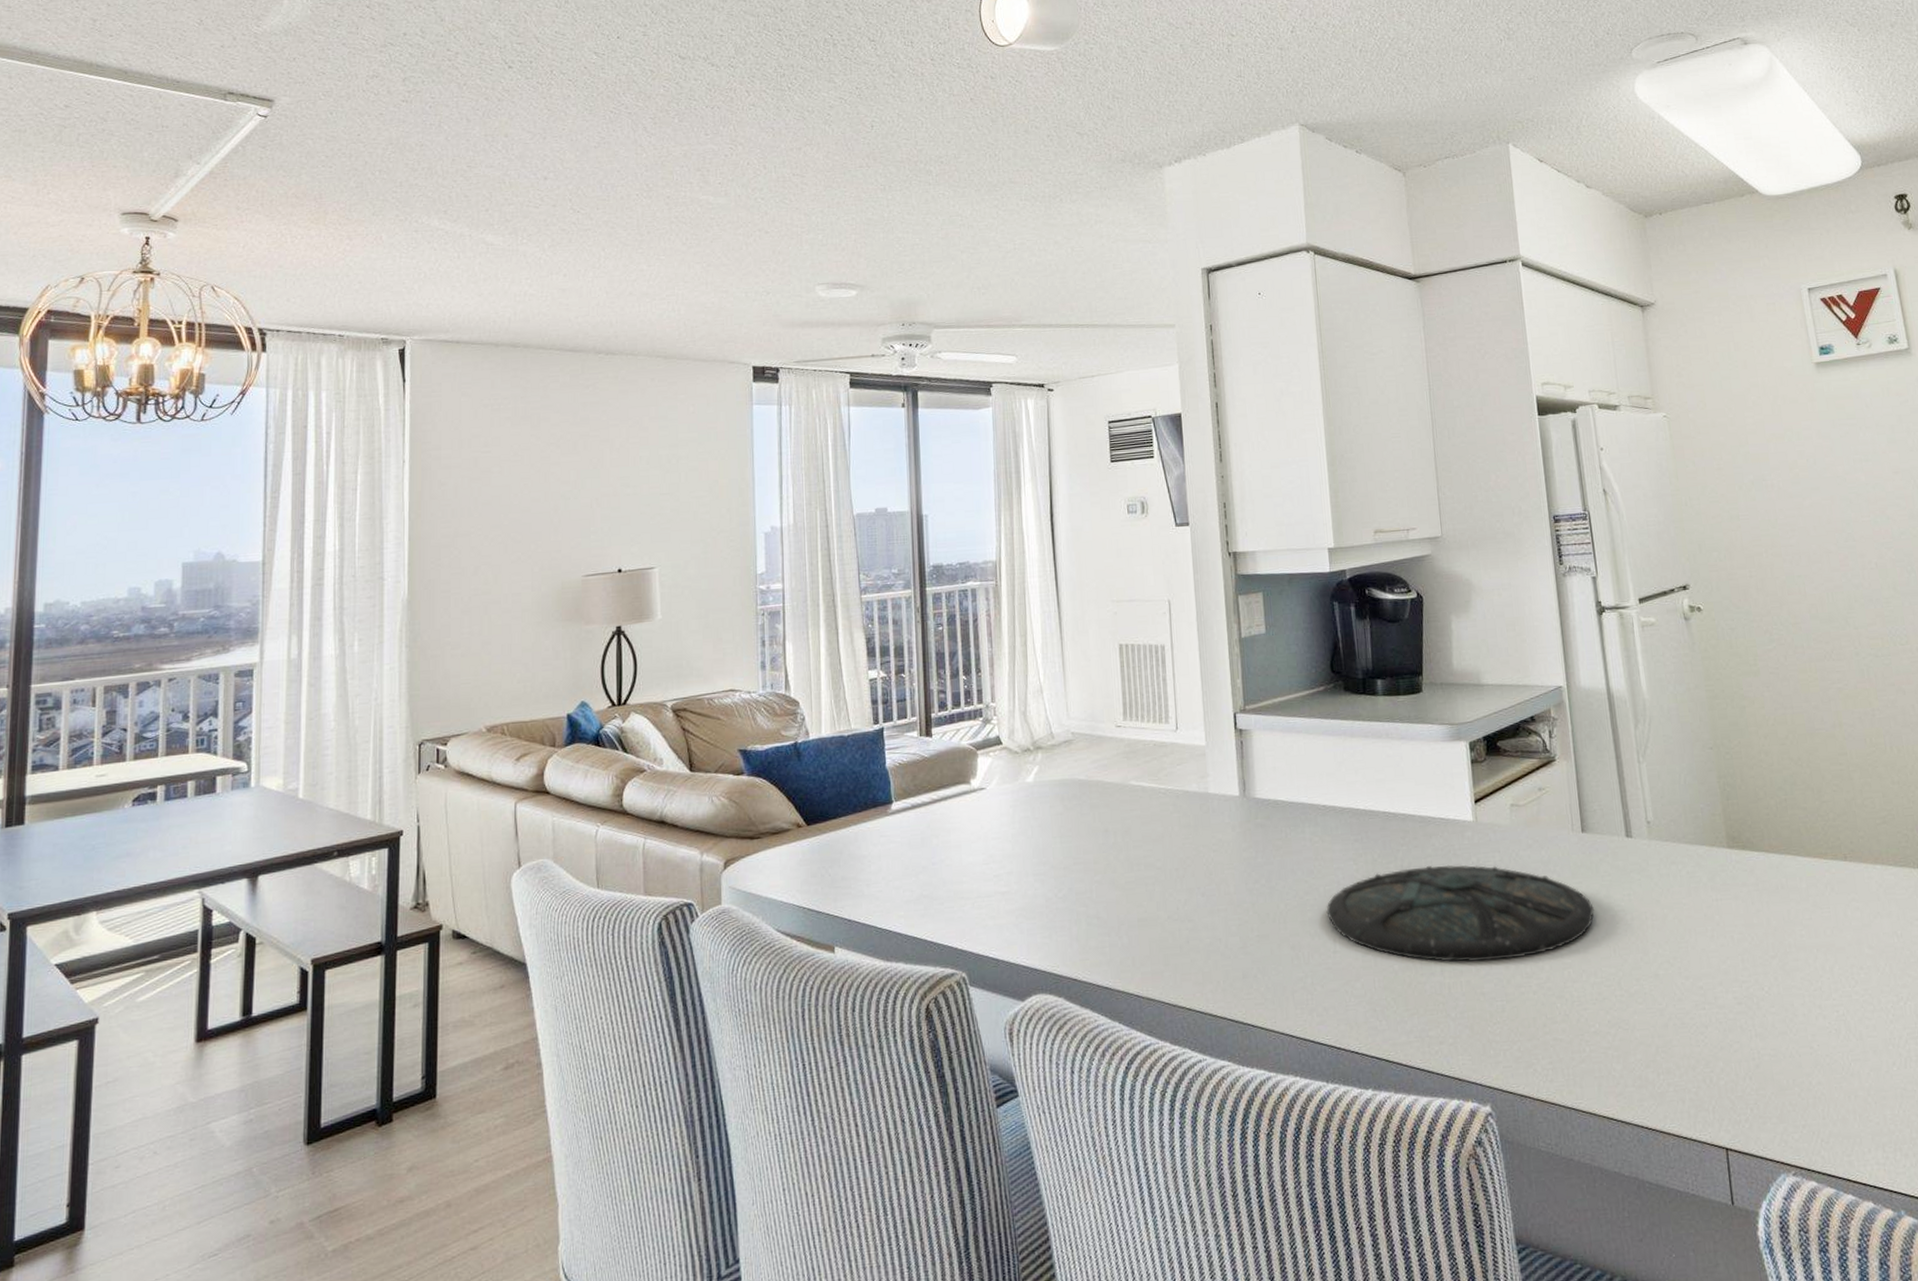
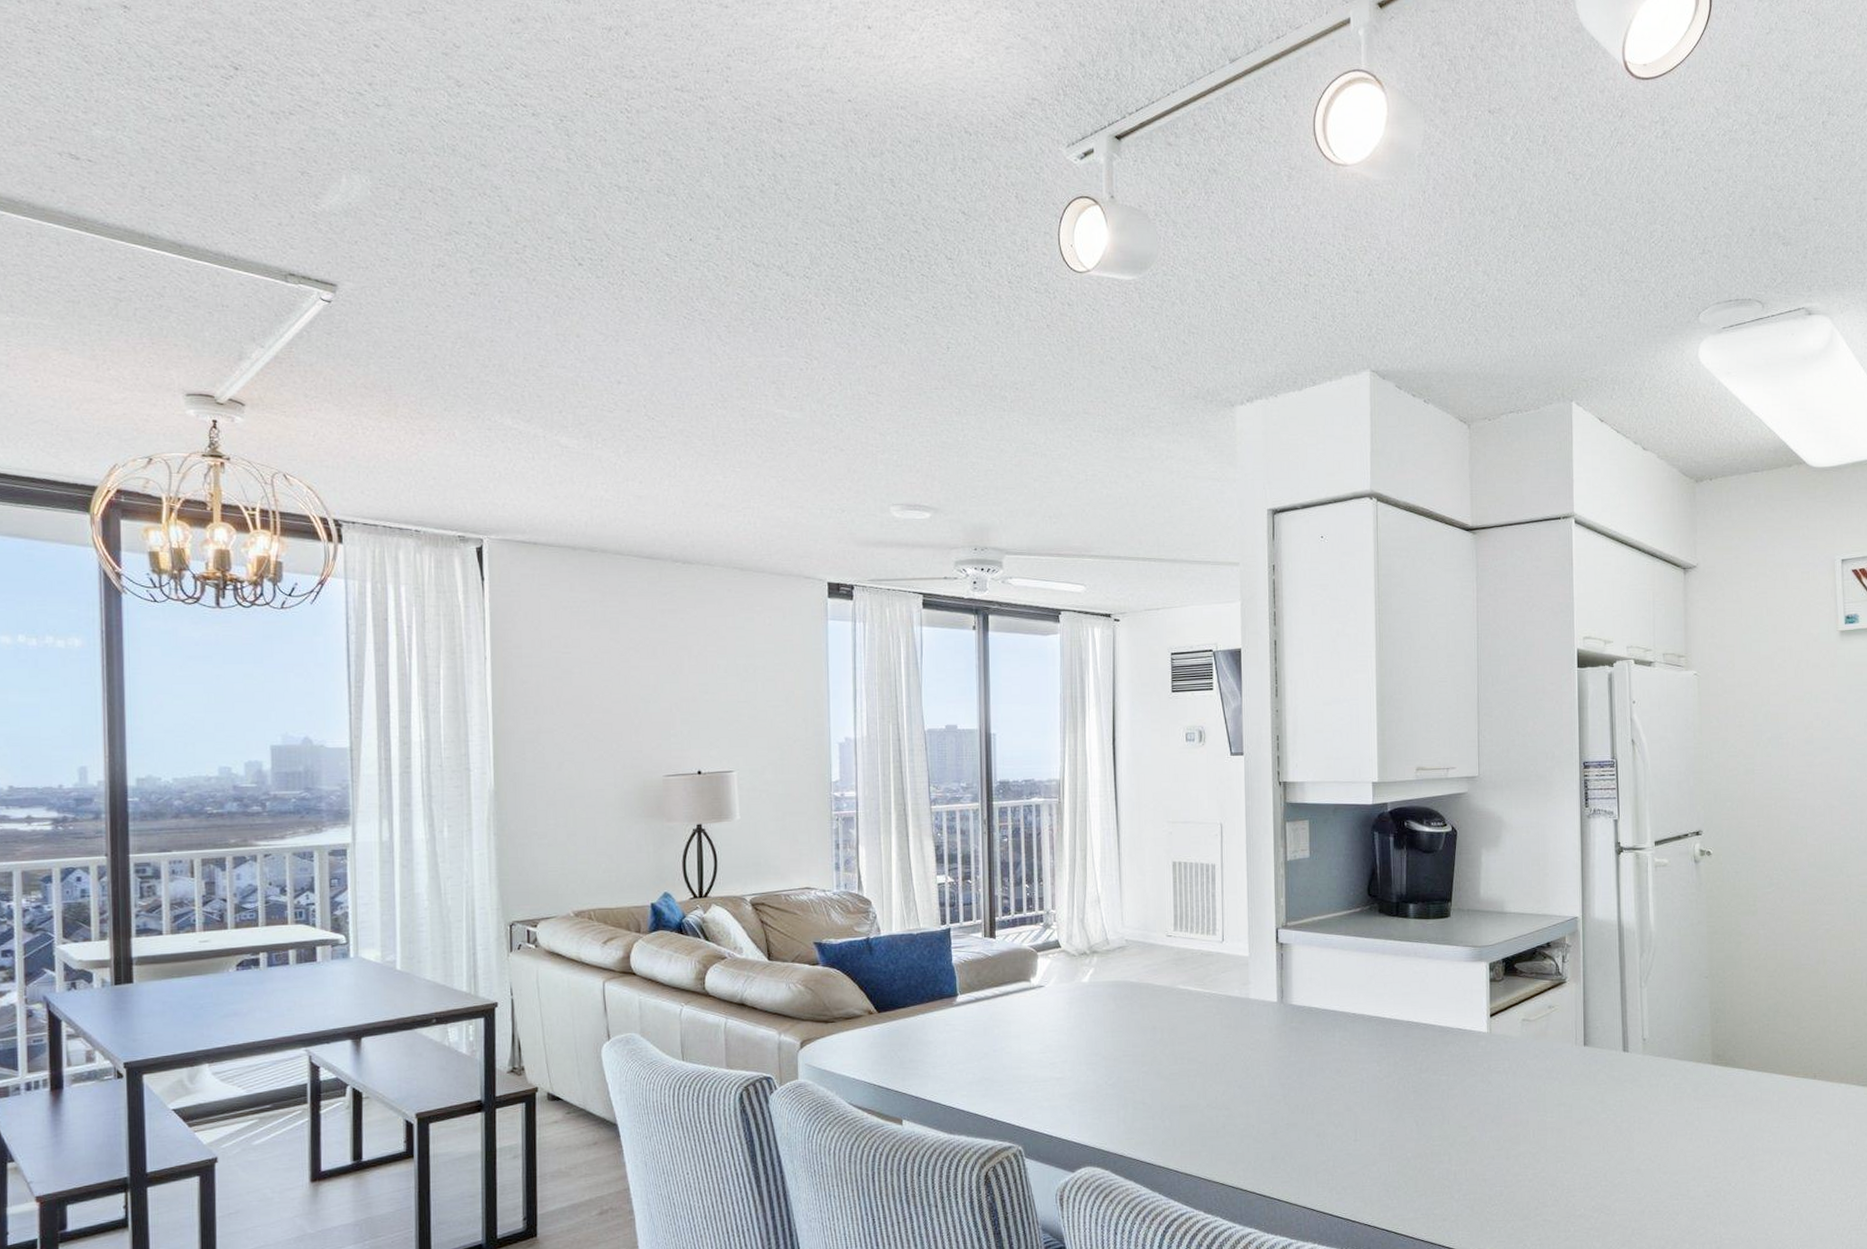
plate: present [1326,864,1594,962] -> none [1350,1069,1589,1153]

